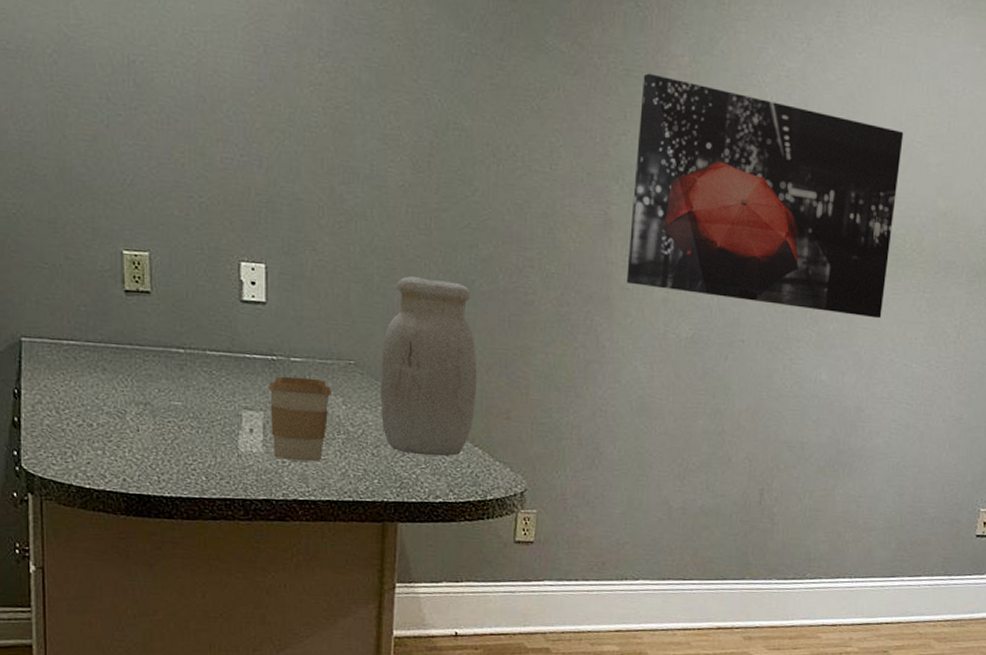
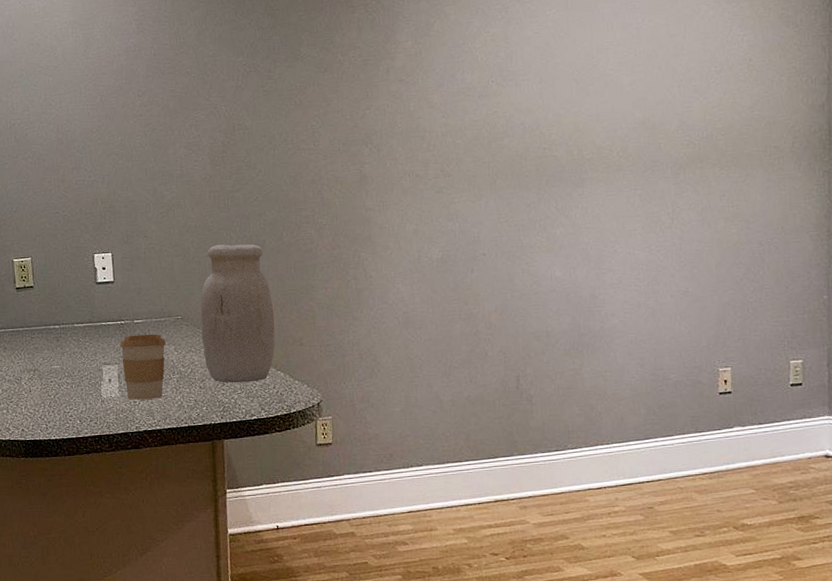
wall art: present [626,73,904,319] -> none [378,59,601,224]

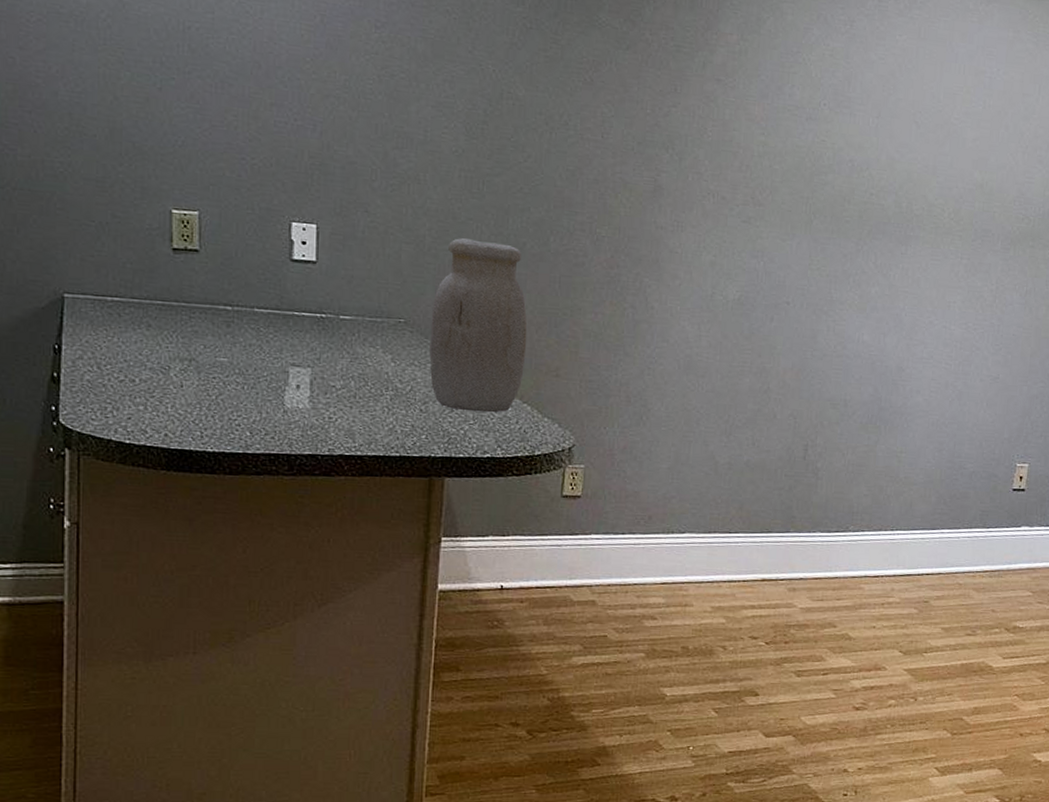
coffee cup: present [120,334,167,400] -> none [317,333,382,418]

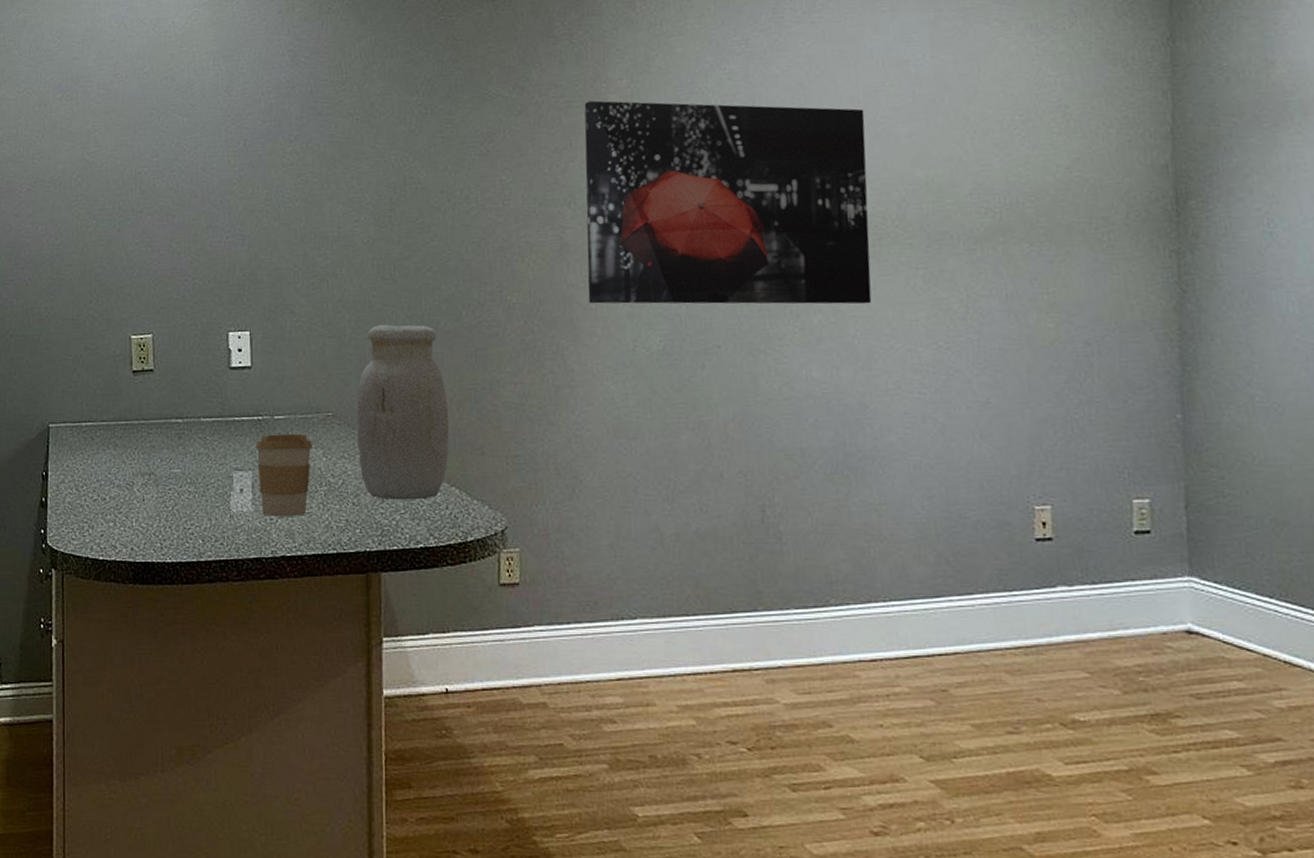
coffee cup: none [317,333,382,418] -> present [256,433,314,517]
wall art: none [675,49,942,283] -> present [584,100,872,305]

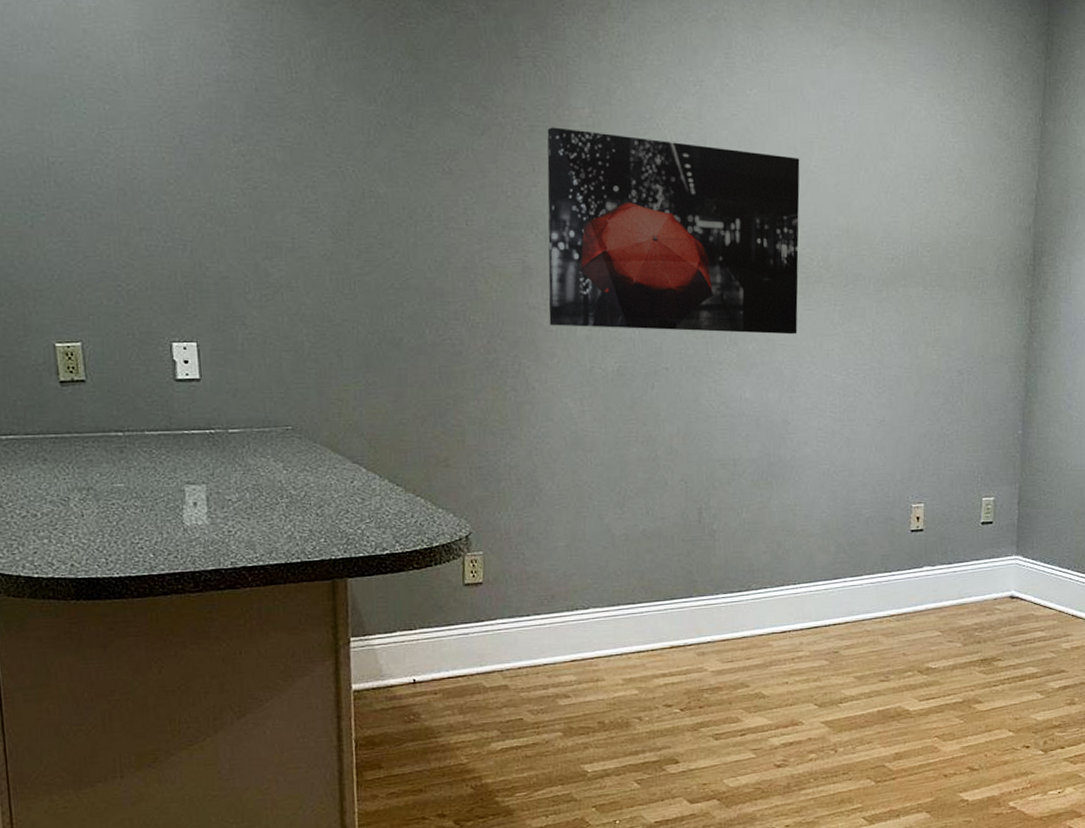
coffee cup: present [256,433,314,517] -> none [209,447,273,529]
jar: present [356,325,450,500] -> none [317,340,414,511]

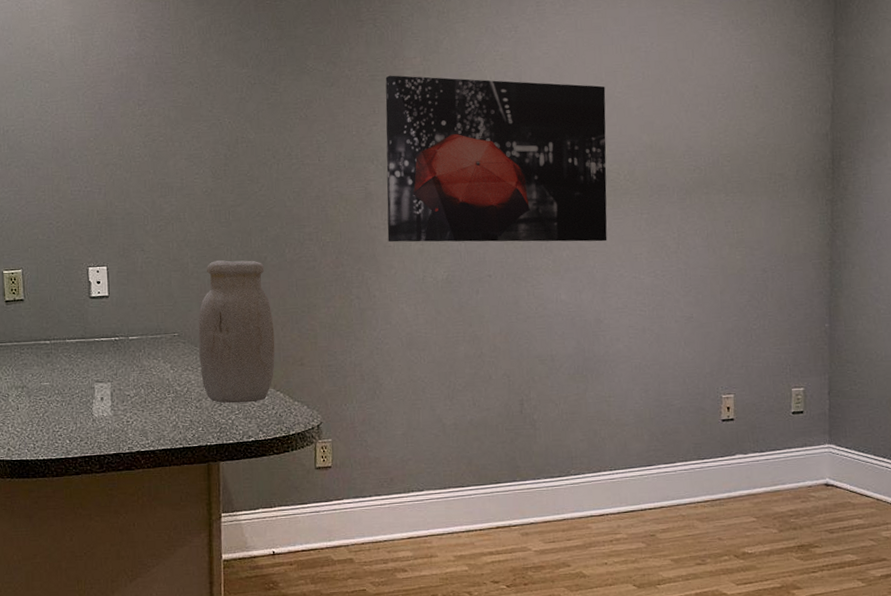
jar: none [317,340,414,511] -> present [198,260,275,404]

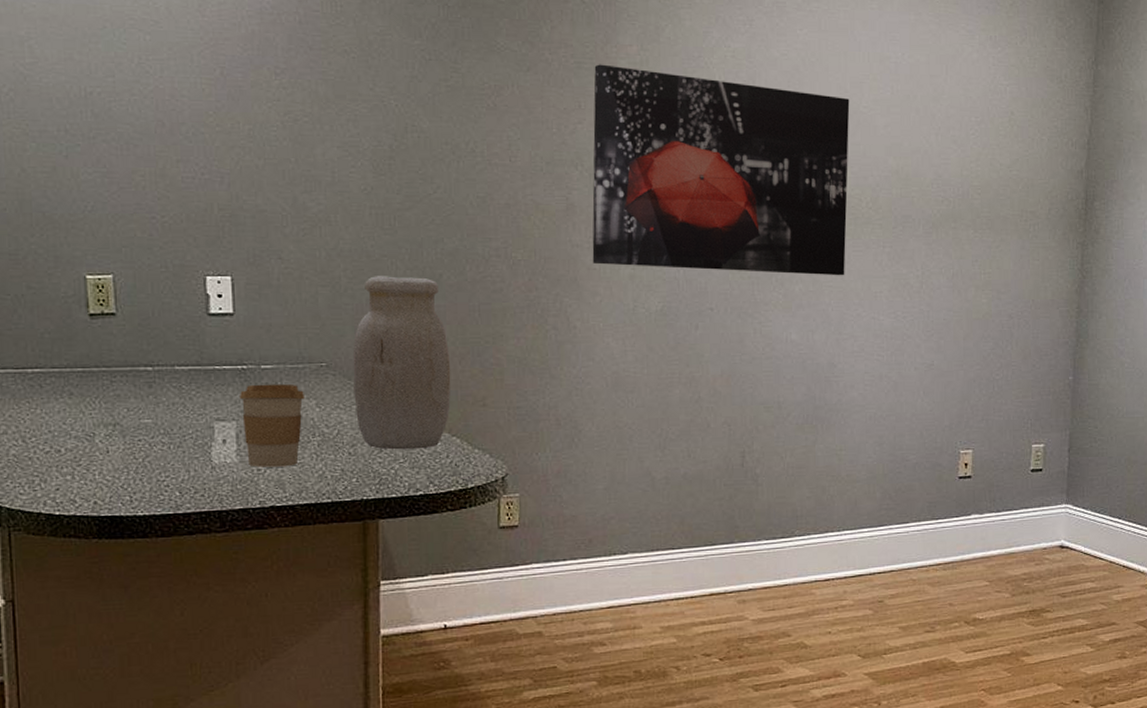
coffee cup: none [113,351,163,420] -> present [240,383,306,468]

